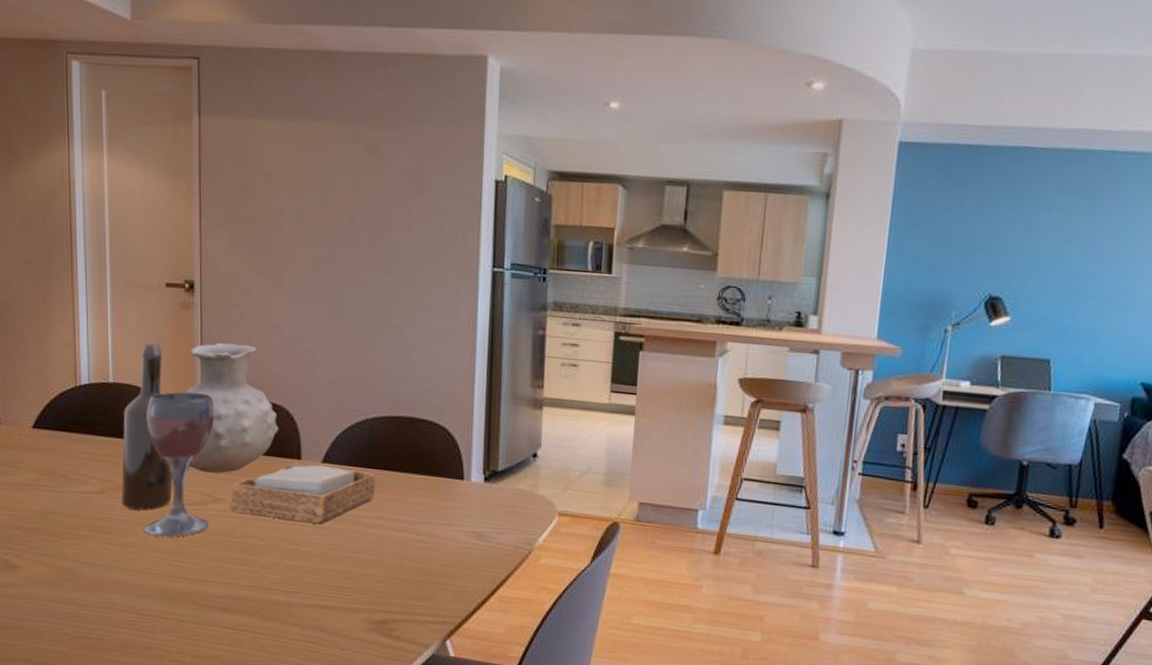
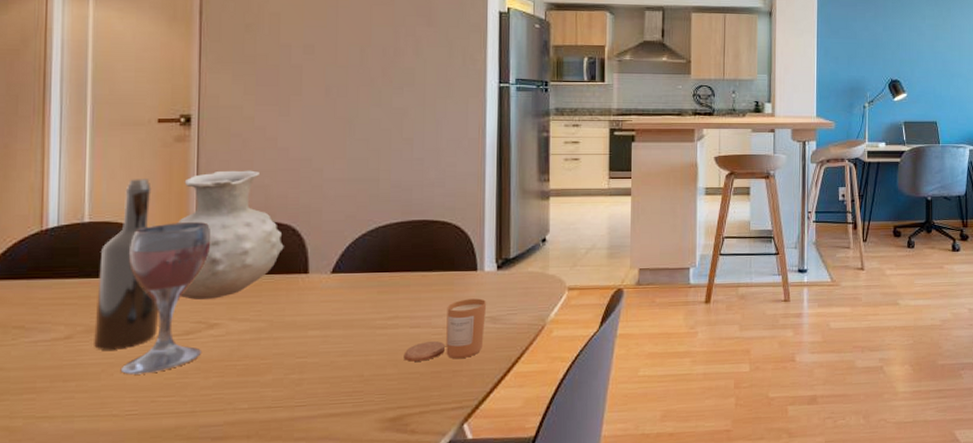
napkin holder: present [230,463,376,524] -> none [227,275,389,336]
candle: none [389,509,473,572] -> present [403,298,487,362]

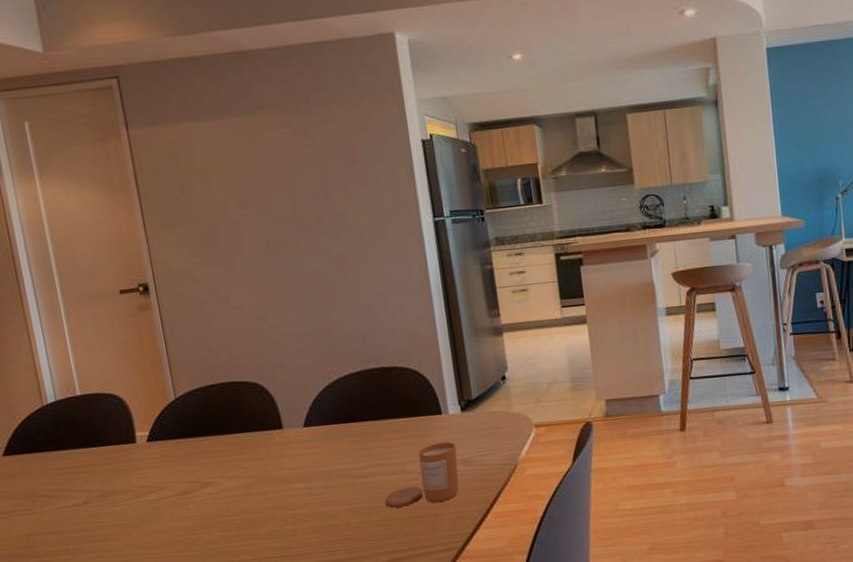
wine bottle: present [94,179,159,349] -> none [96,349,160,512]
cup: present [120,222,212,375] -> none [120,387,203,534]
vase: present [177,170,284,300] -> none [154,332,256,461]

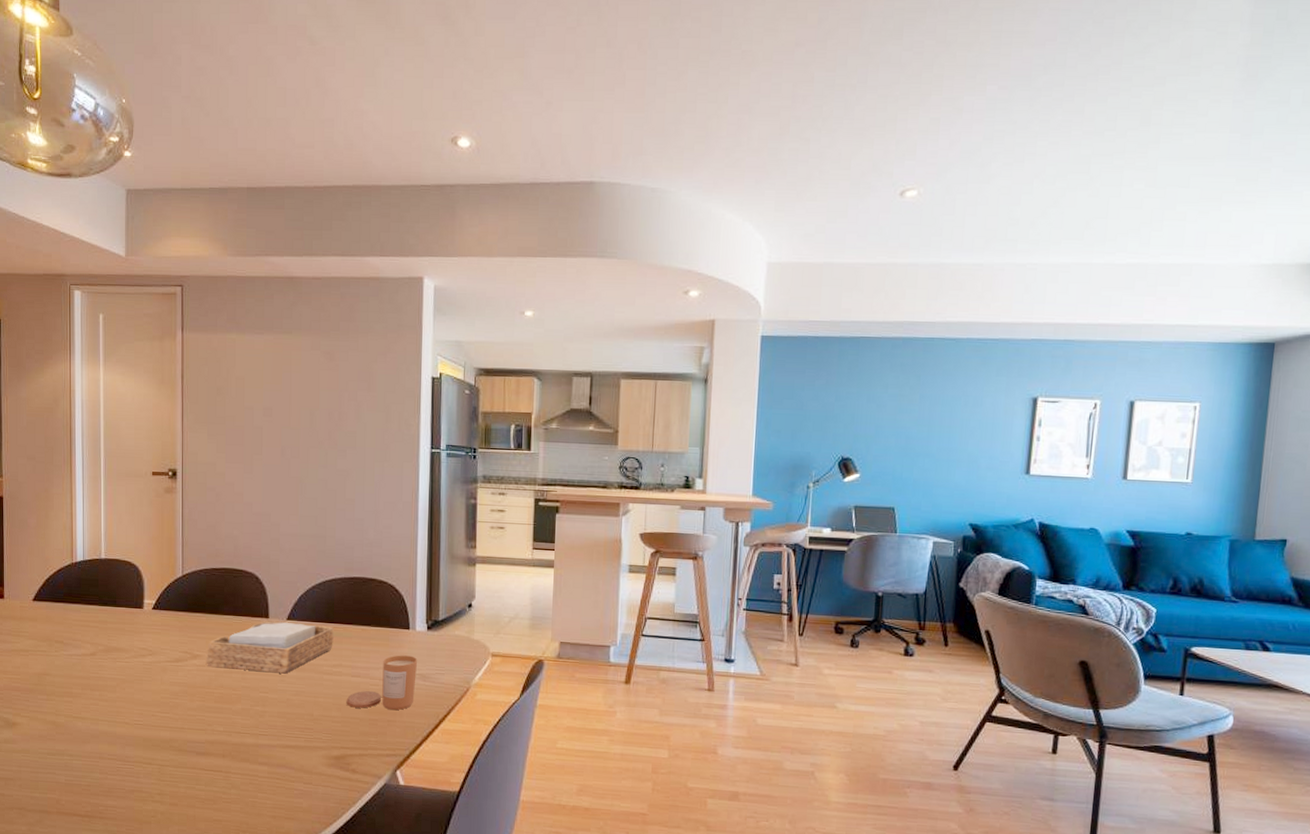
napkin holder: none [218,426,361,493] -> present [207,621,334,674]

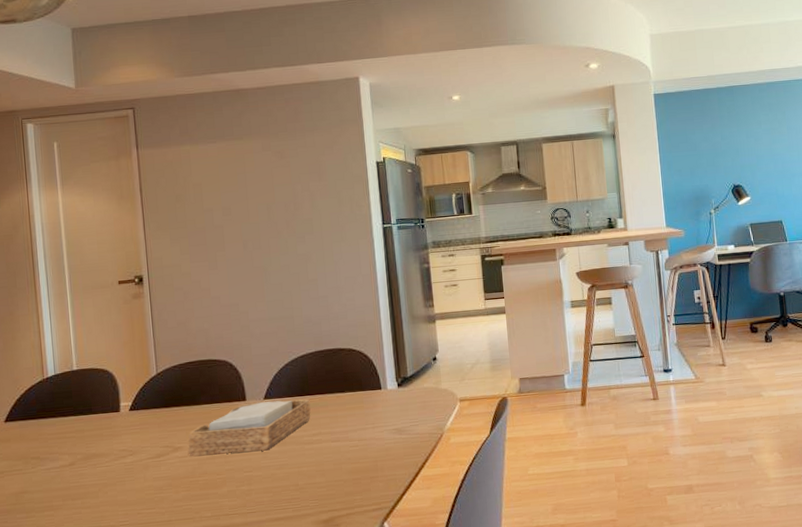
candle: present [346,655,418,711] -> none [329,413,393,471]

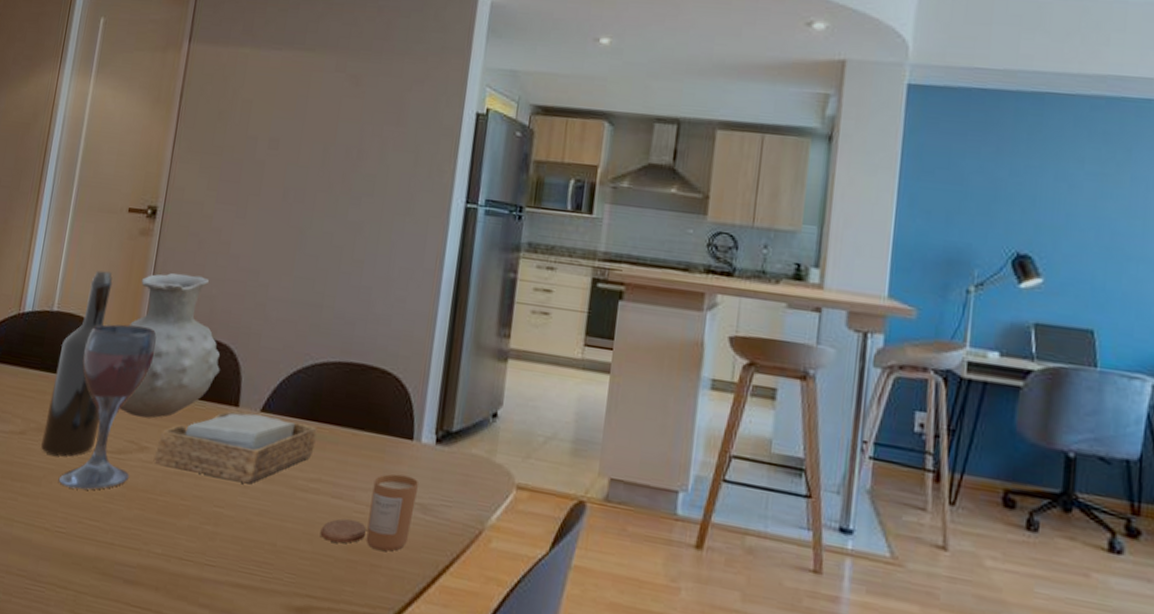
wine bottle: none [88,331,137,473] -> present [41,270,113,455]
cup: none [108,363,172,493] -> present [58,324,157,490]
vase: none [141,317,225,428] -> present [120,273,221,419]
candle: none [329,413,393,471] -> present [320,474,420,552]

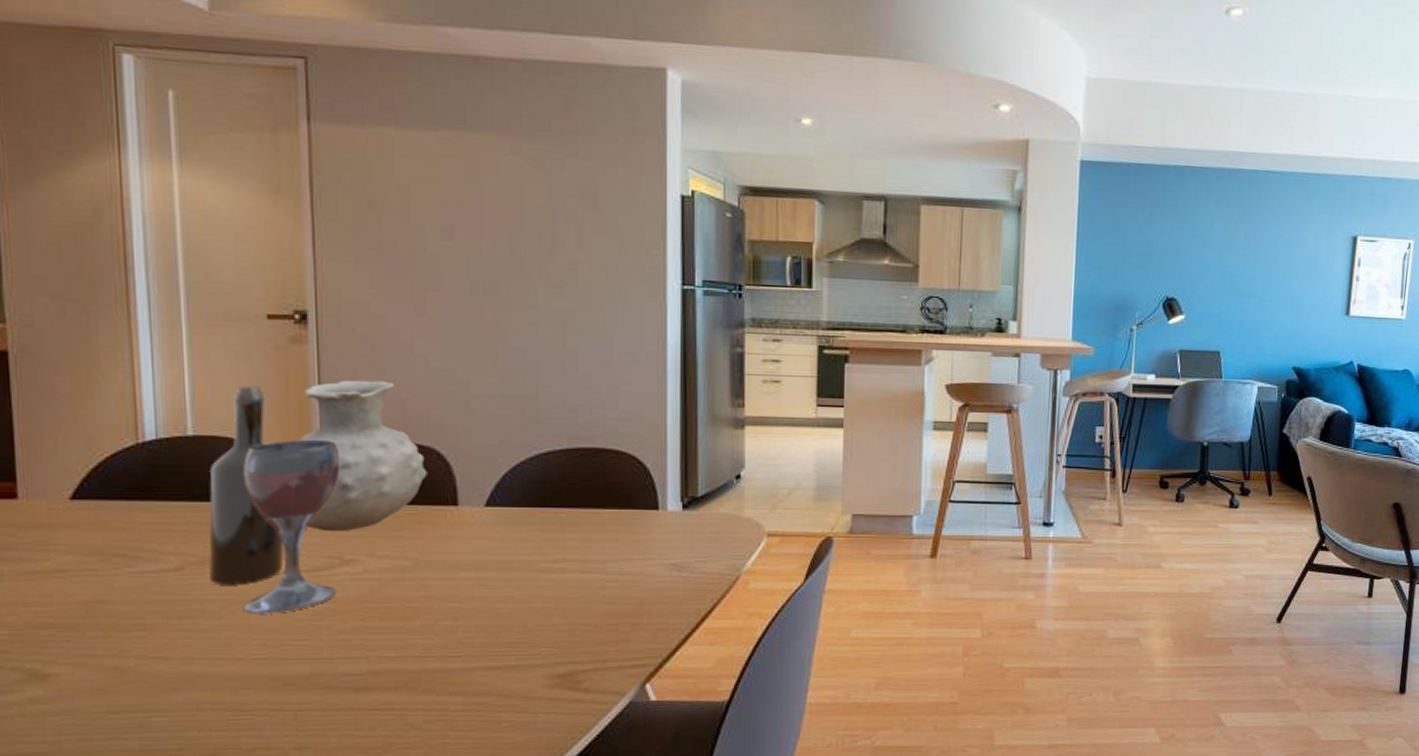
napkin holder: present [155,410,317,484] -> none [365,510,553,576]
candle: present [320,474,420,552] -> none [574,542,671,612]

